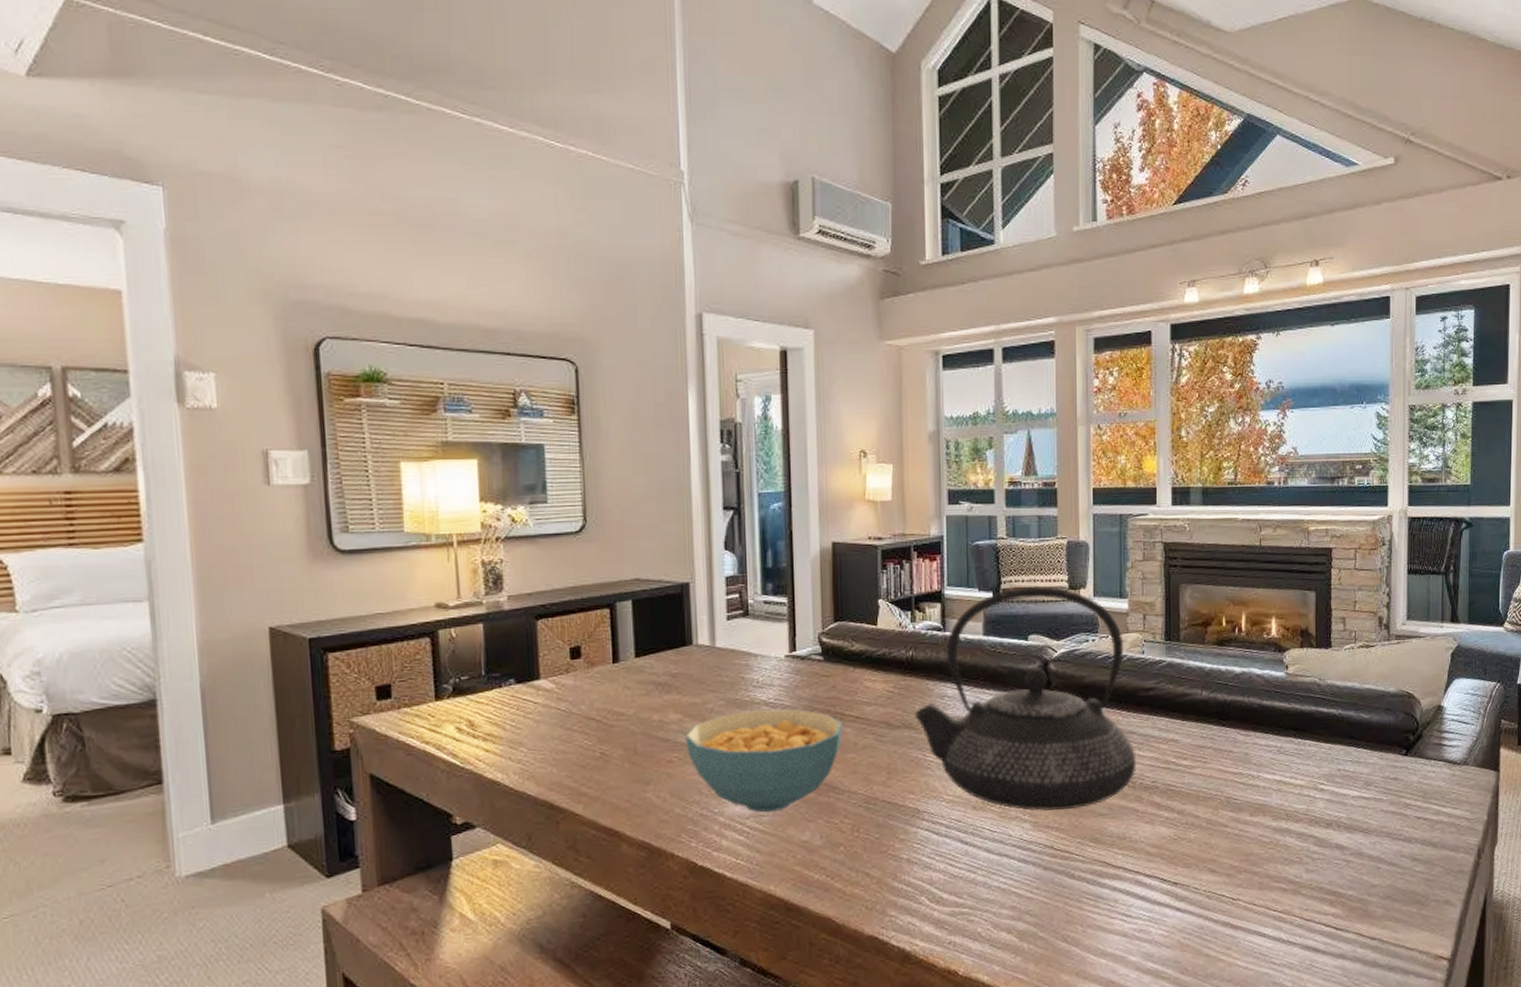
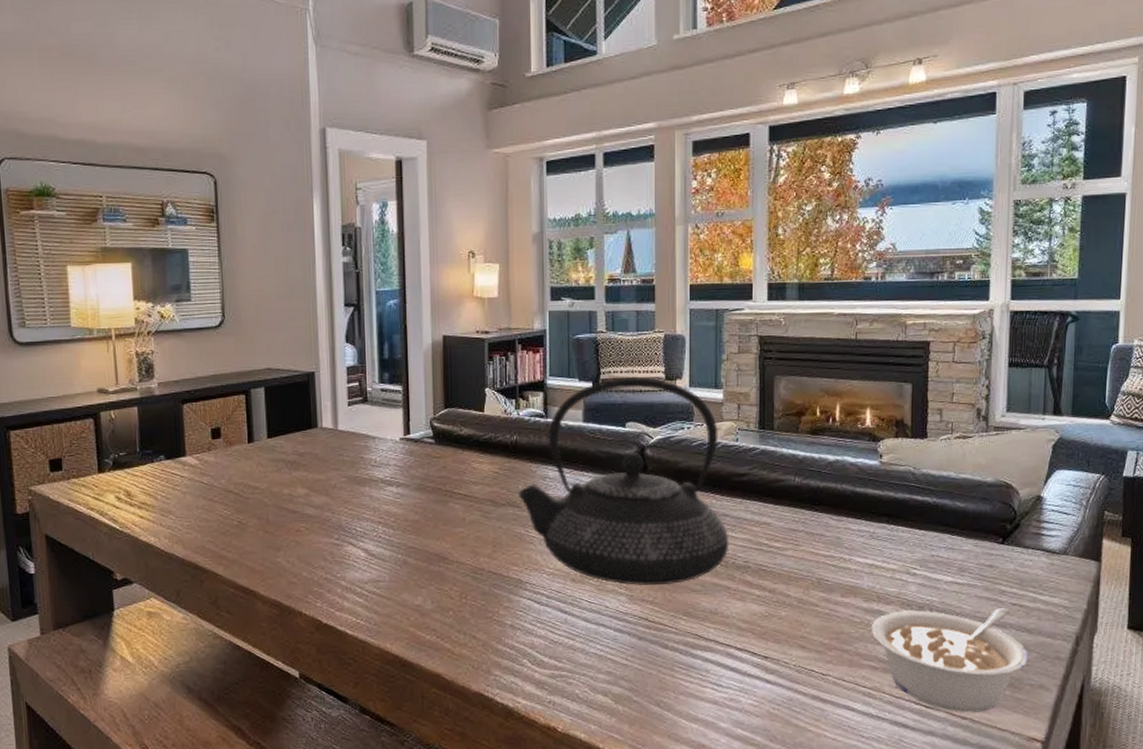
cereal bowl: present [685,708,843,813] -> none [311,486,452,579]
legume: none [1280,822,1434,933] -> present [871,608,1029,713]

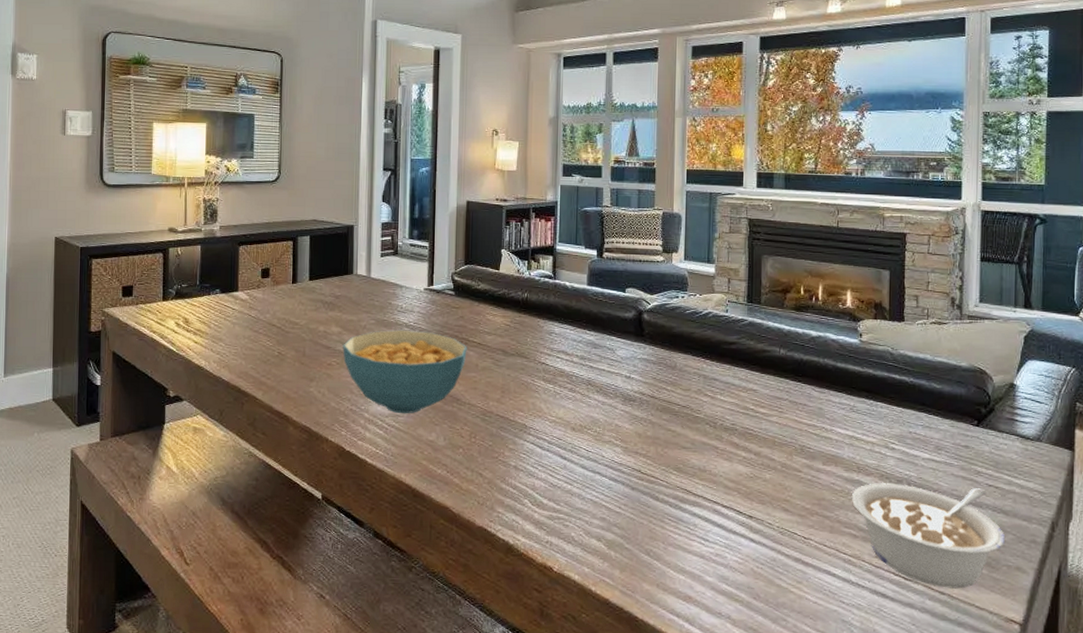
cereal bowl: none [311,486,452,579] -> present [343,329,467,414]
teapot: present [518,376,729,585] -> none [526,247,718,441]

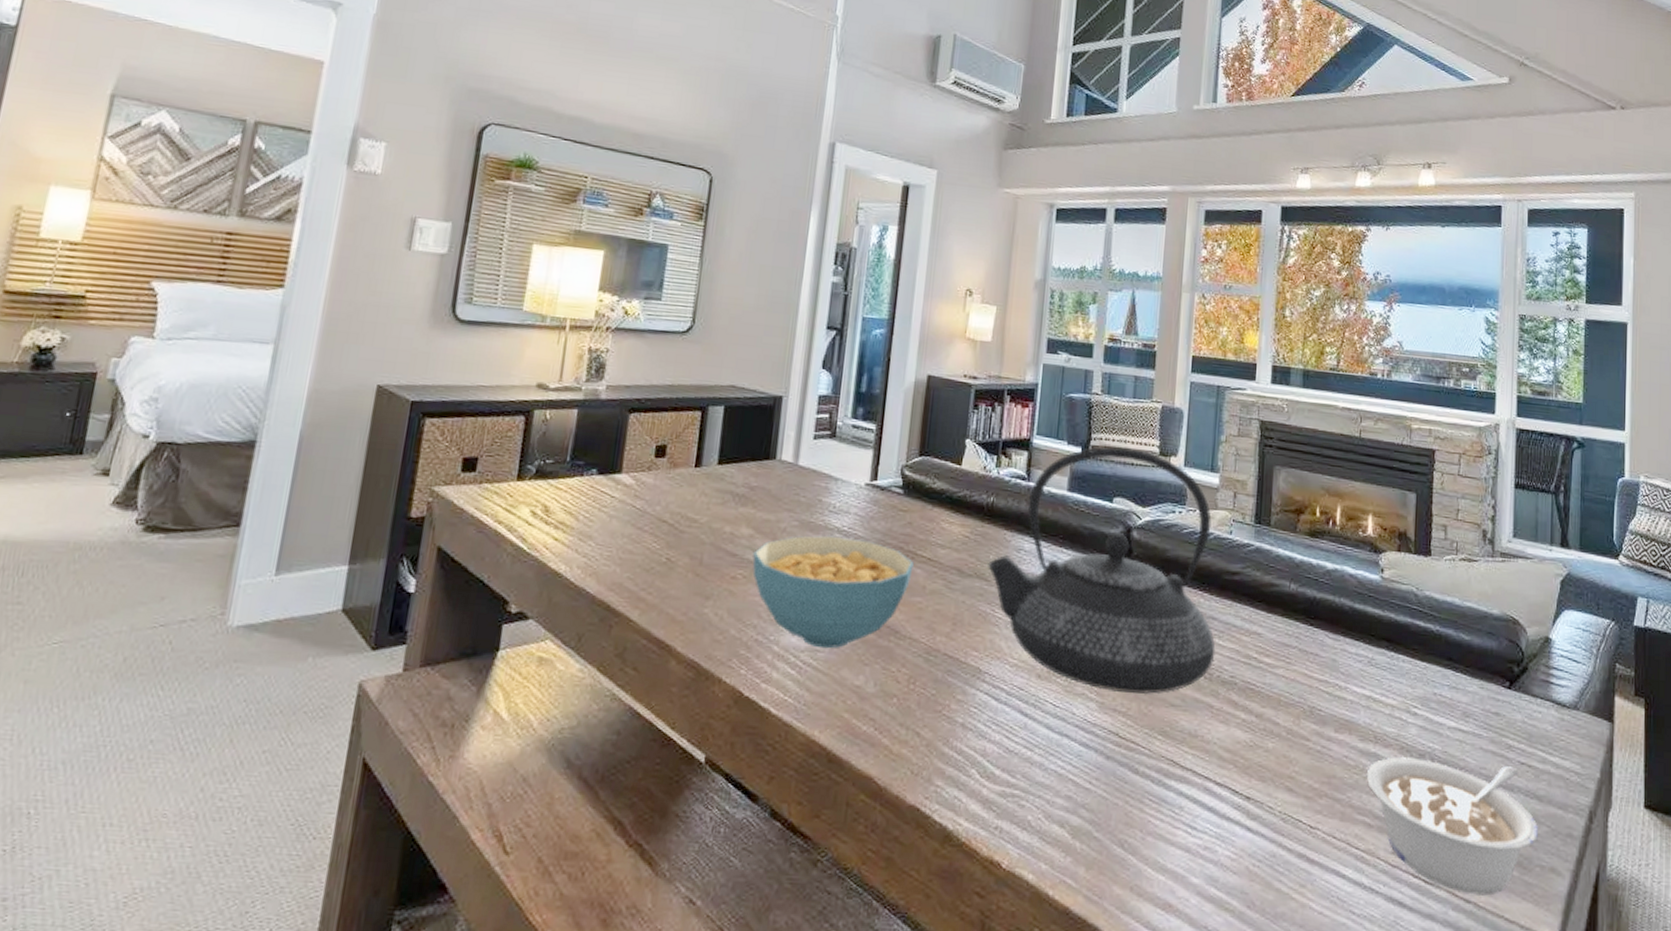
teapot: none [526,247,718,441] -> present [988,446,1216,695]

